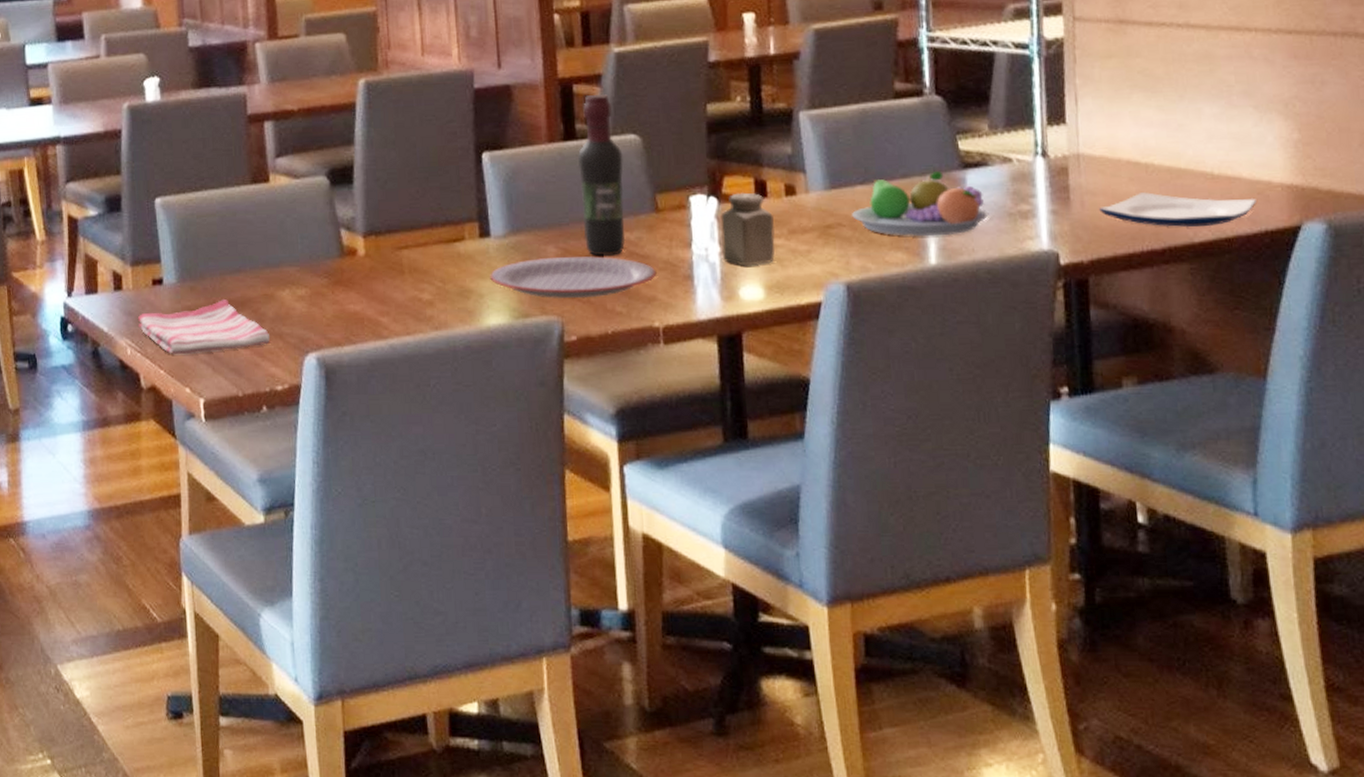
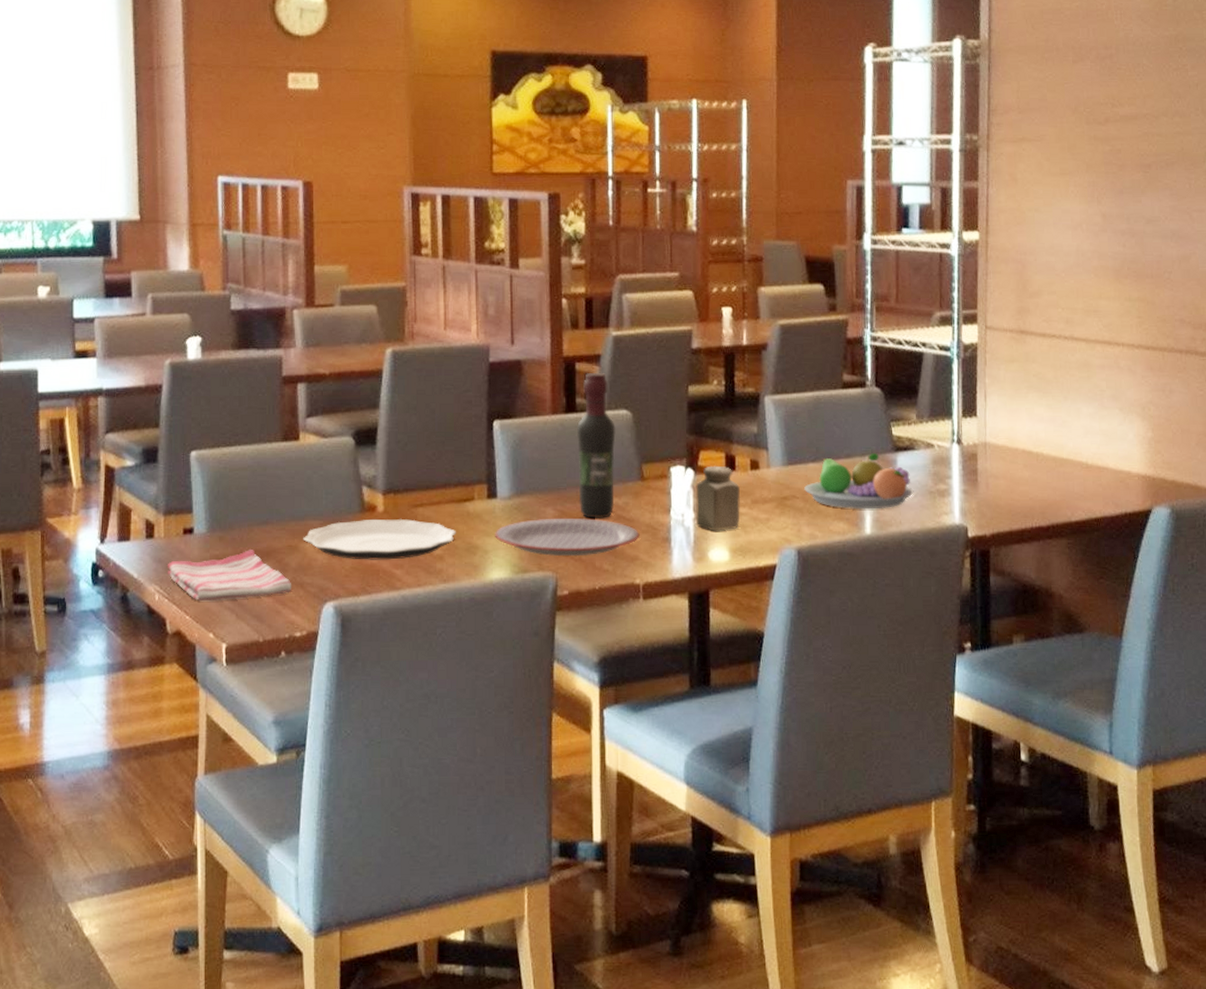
plate: none [279,263,446,308] -> present [303,519,456,560]
plate: present [1099,192,1256,228] -> none [1000,477,1119,509]

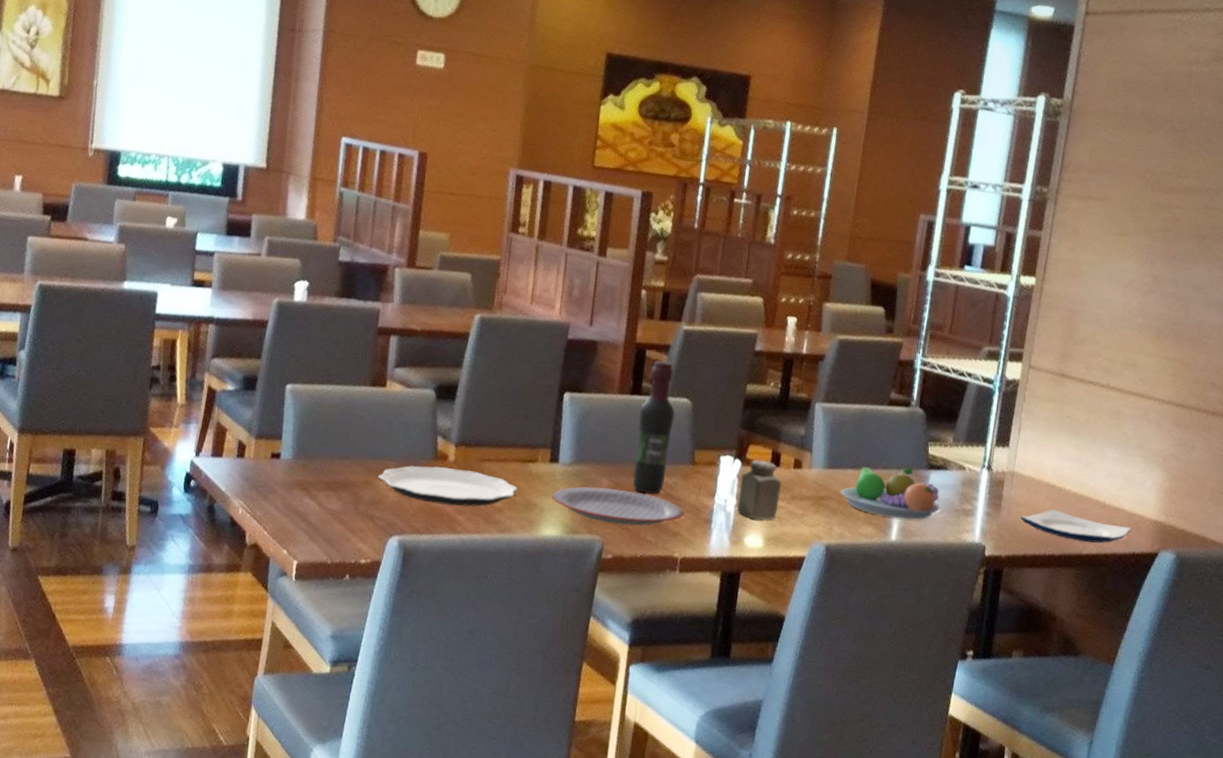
dish towel: present [167,548,292,602] -> none [252,479,363,524]
plate: none [1000,477,1119,509] -> present [1020,509,1131,543]

